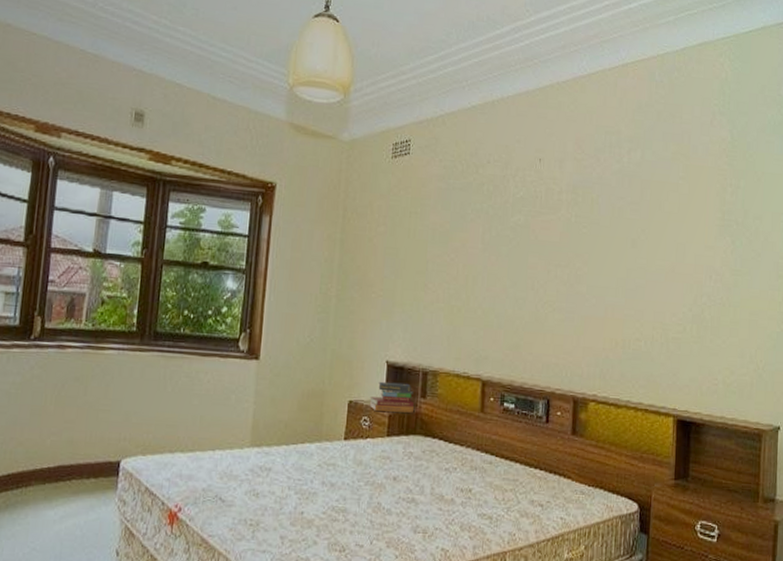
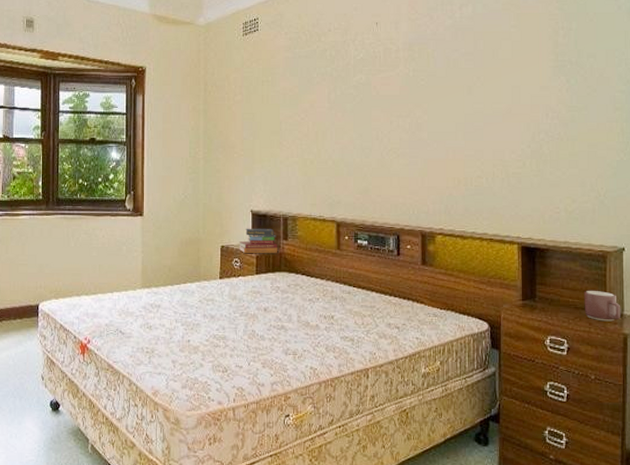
mug: none [737,471,774,507] -> present [584,290,621,322]

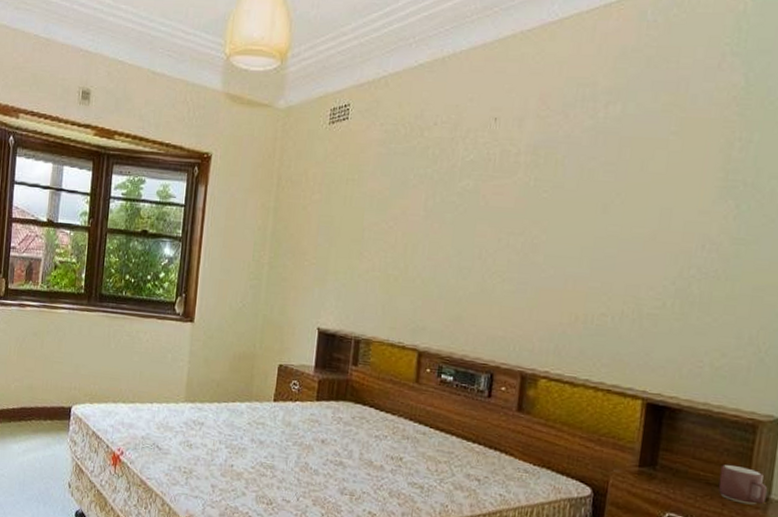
books: present [239,228,277,254] -> none [299,347,345,380]

